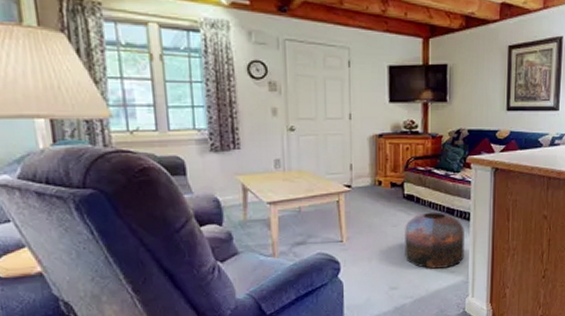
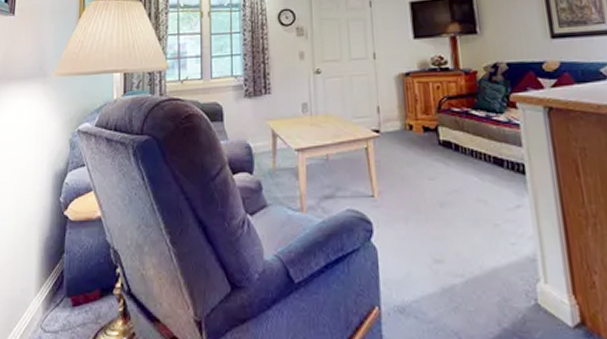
pouf: present [405,212,464,269] -> none [444,162,525,238]

